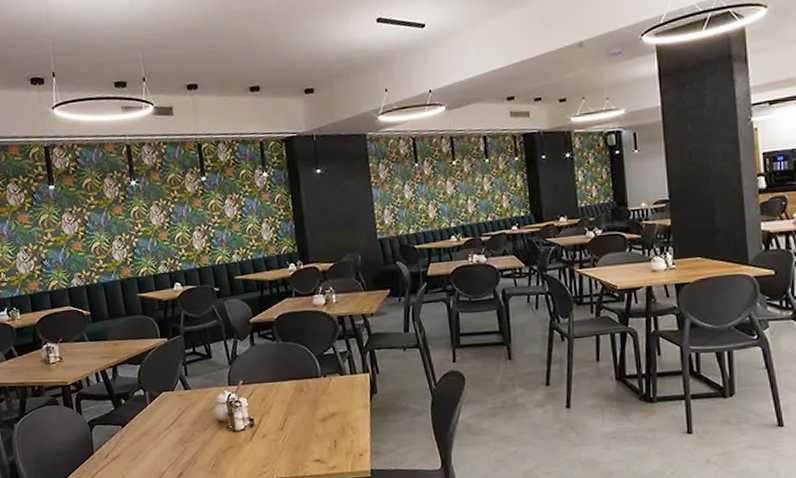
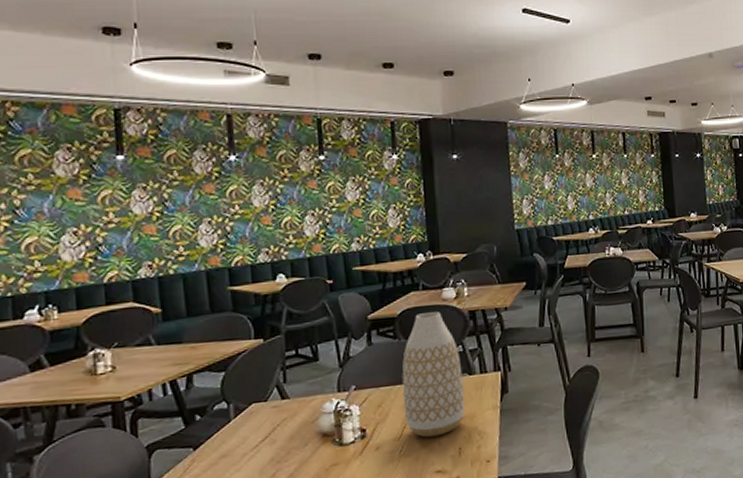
vase: none [281,317,338,430] -> present [402,312,465,438]

